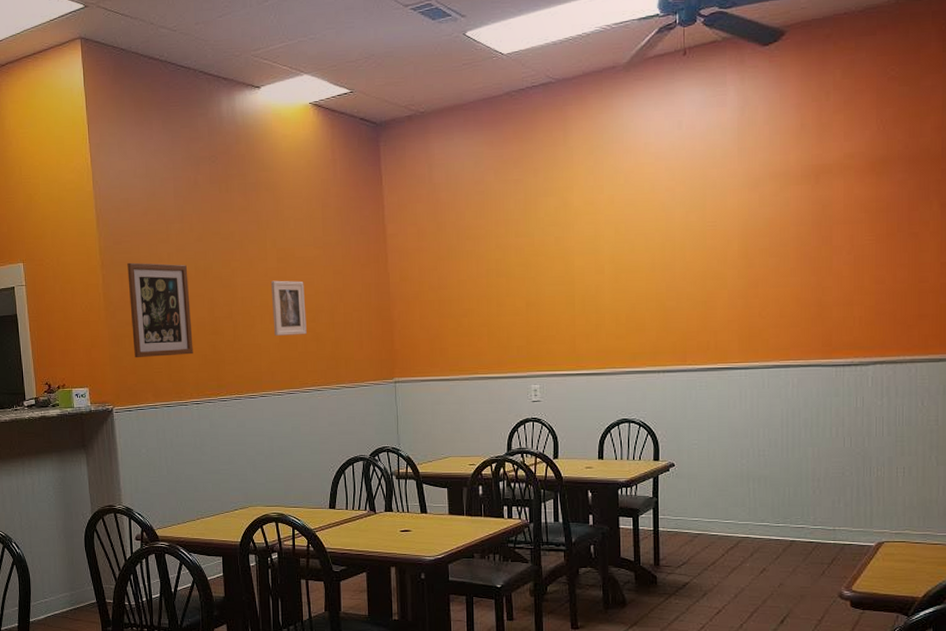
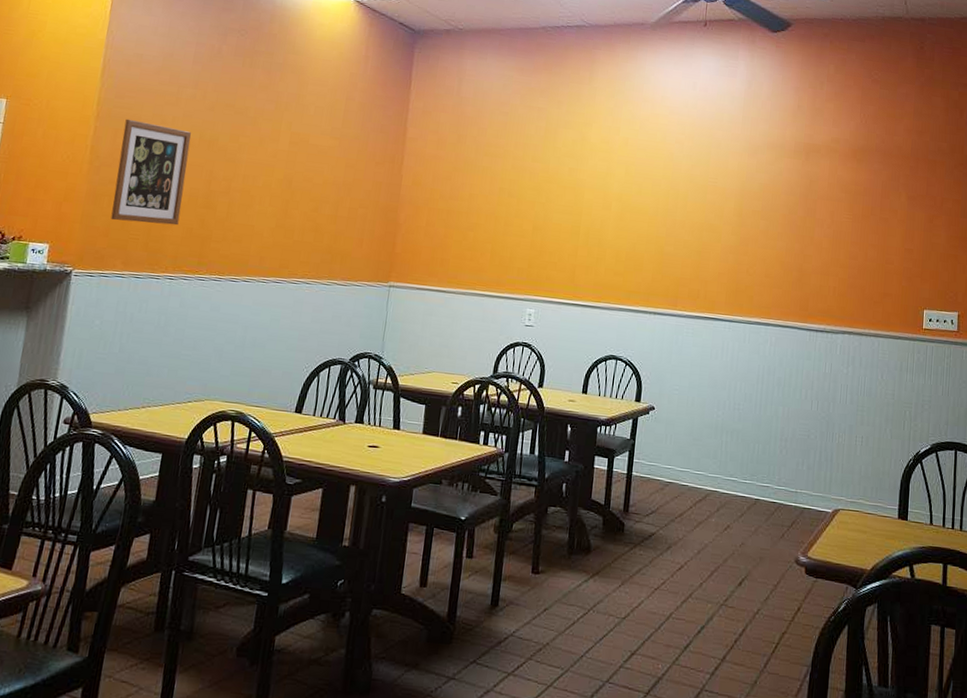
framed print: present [270,280,307,336] -> none [271,163,313,224]

